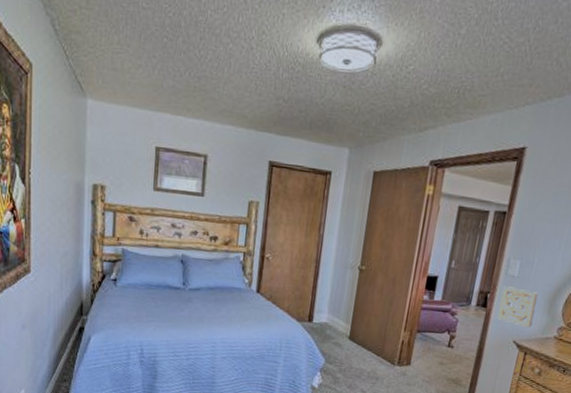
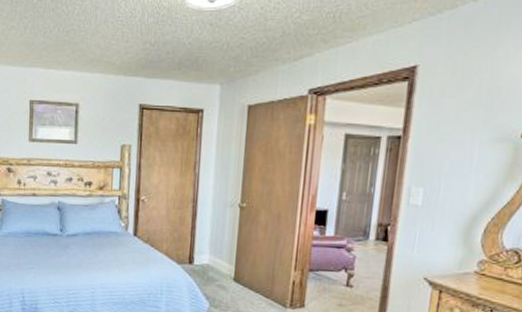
wall ornament: present [497,286,538,329] -> none [401,217,449,263]

